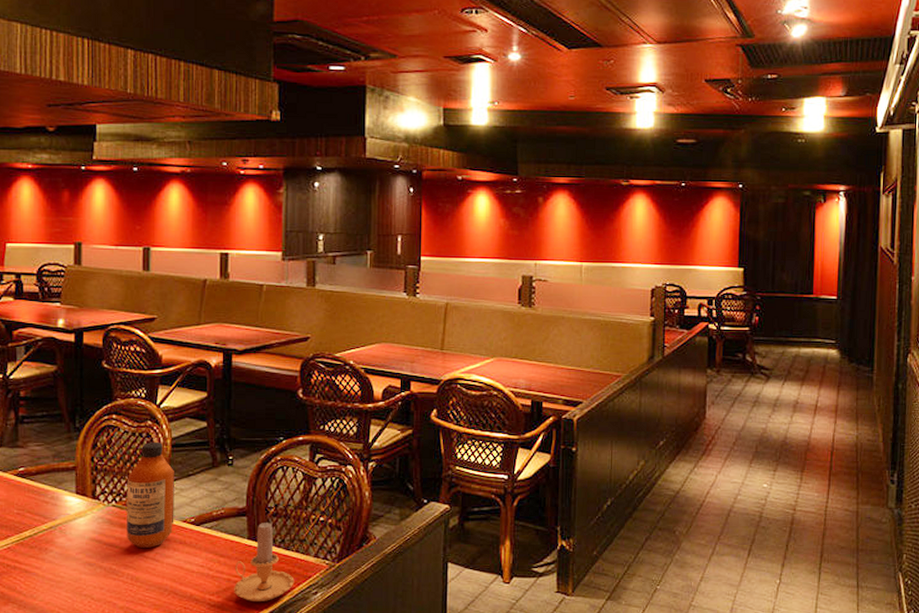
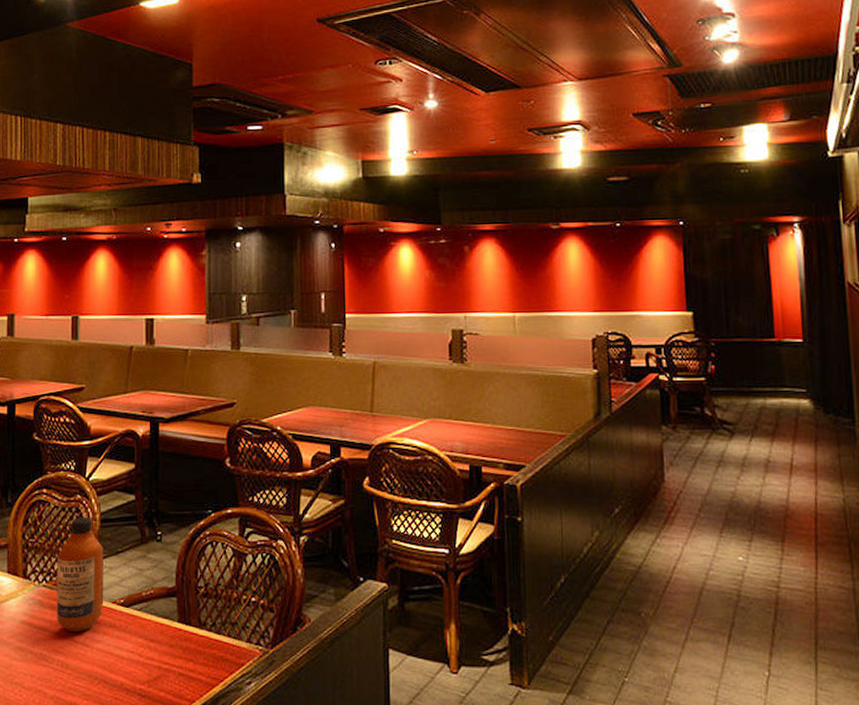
candle: present [233,520,295,603] -> none [164,601,227,693]

